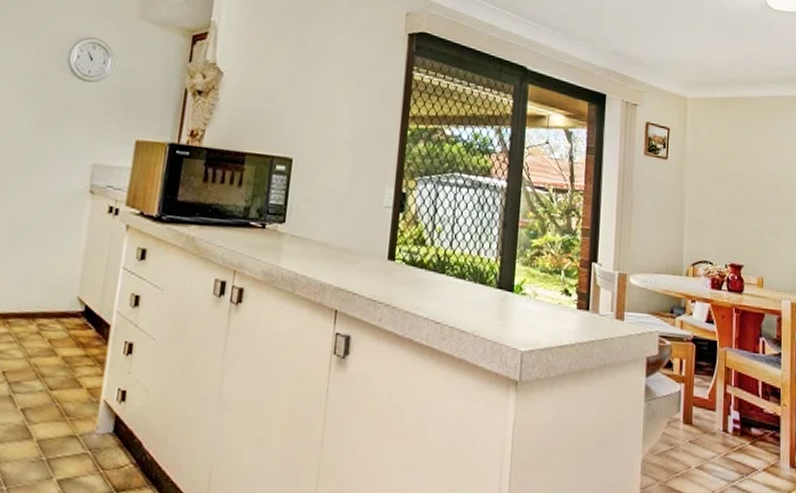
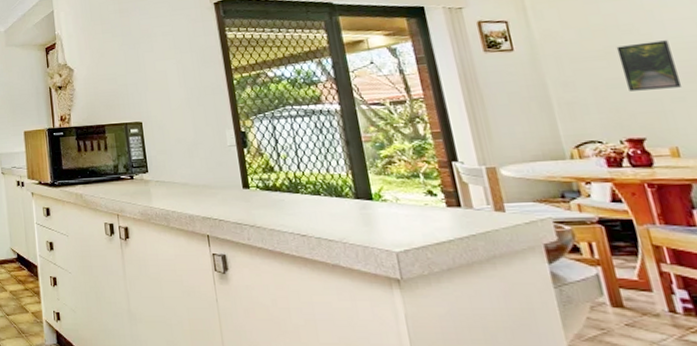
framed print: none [742,174,779,223] -> present [616,40,683,91]

